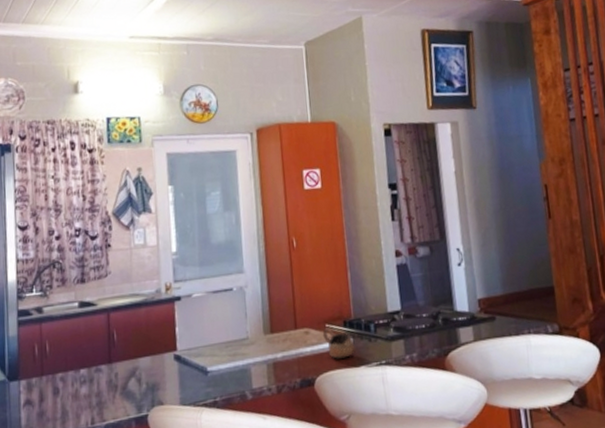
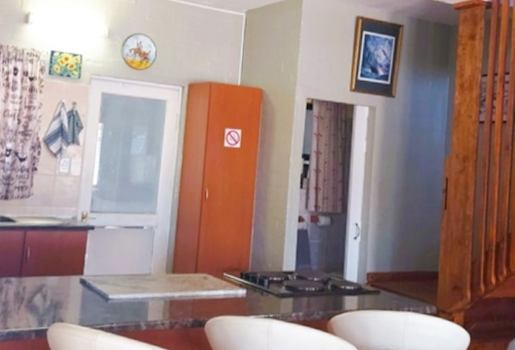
cup: present [322,327,356,359] -> none [219,276,248,307]

